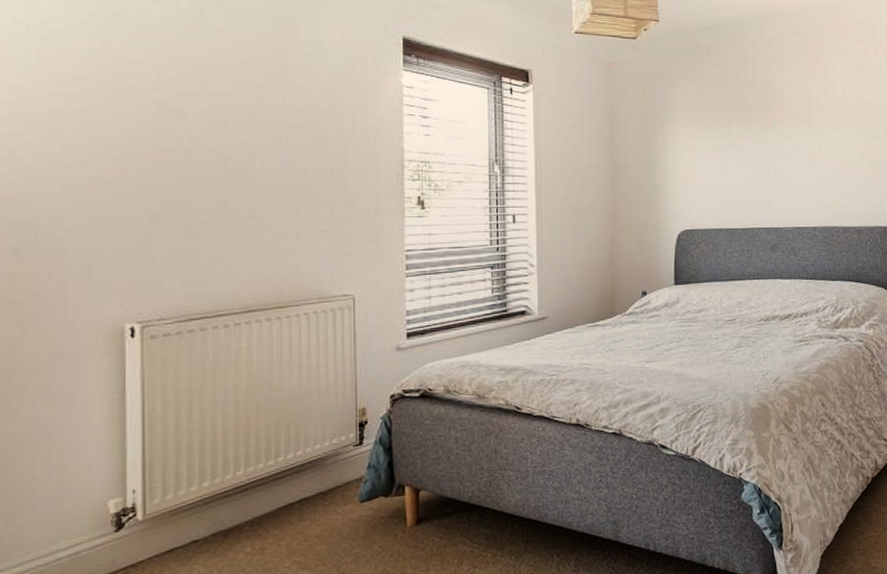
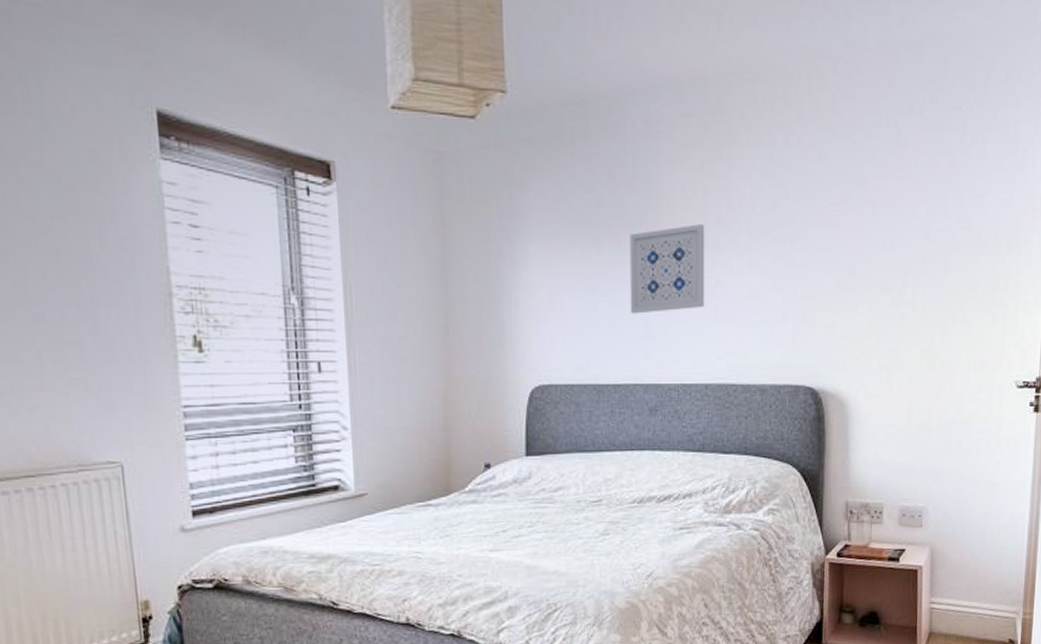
wall art: none [752,110,811,175] -> present [630,224,705,314]

